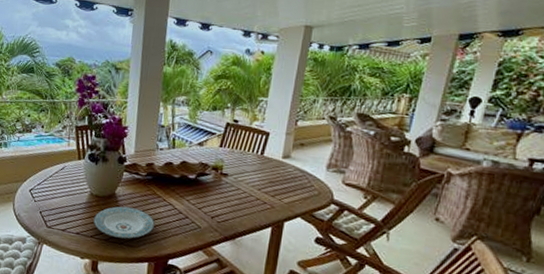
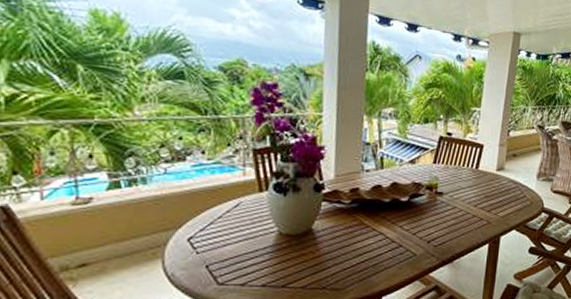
plate: present [93,206,155,239] -> none [285,243,363,282]

